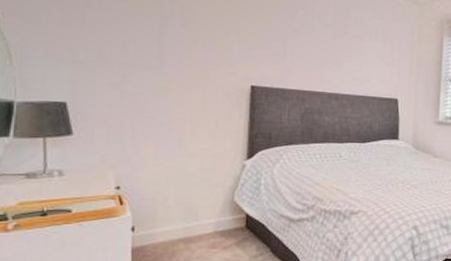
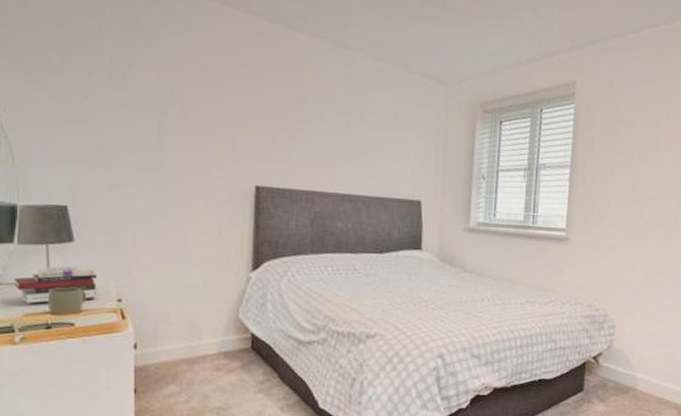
books: none [7,156,98,193] -> present [13,265,100,304]
mug: none [43,176,85,205] -> present [47,286,87,317]

